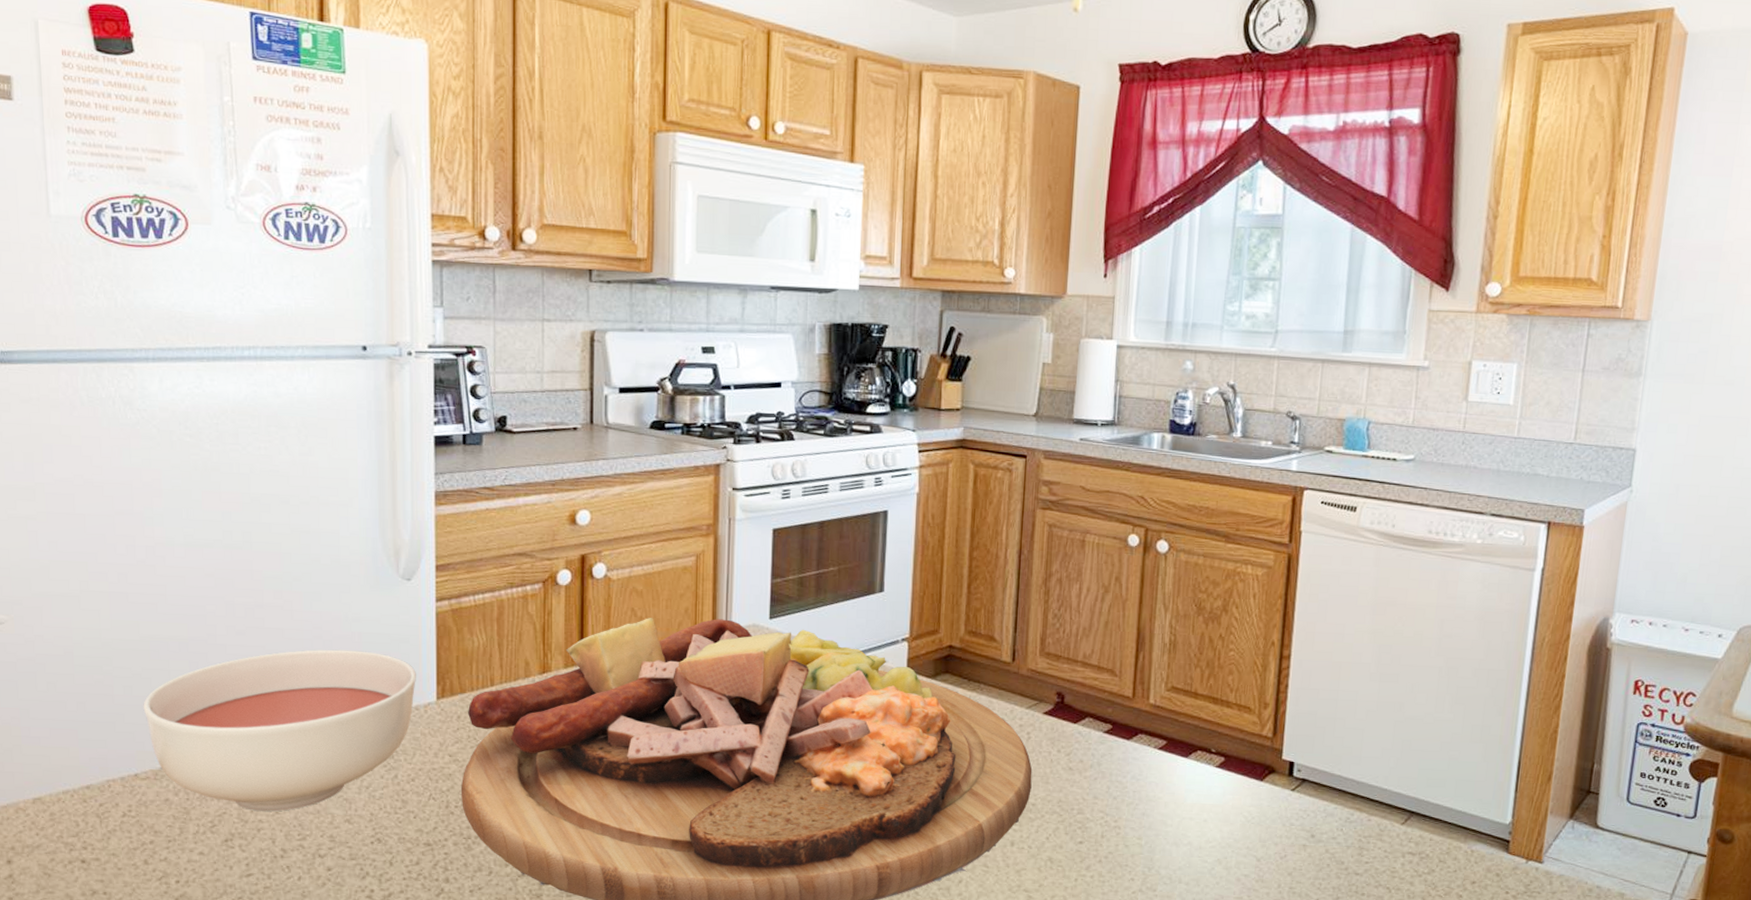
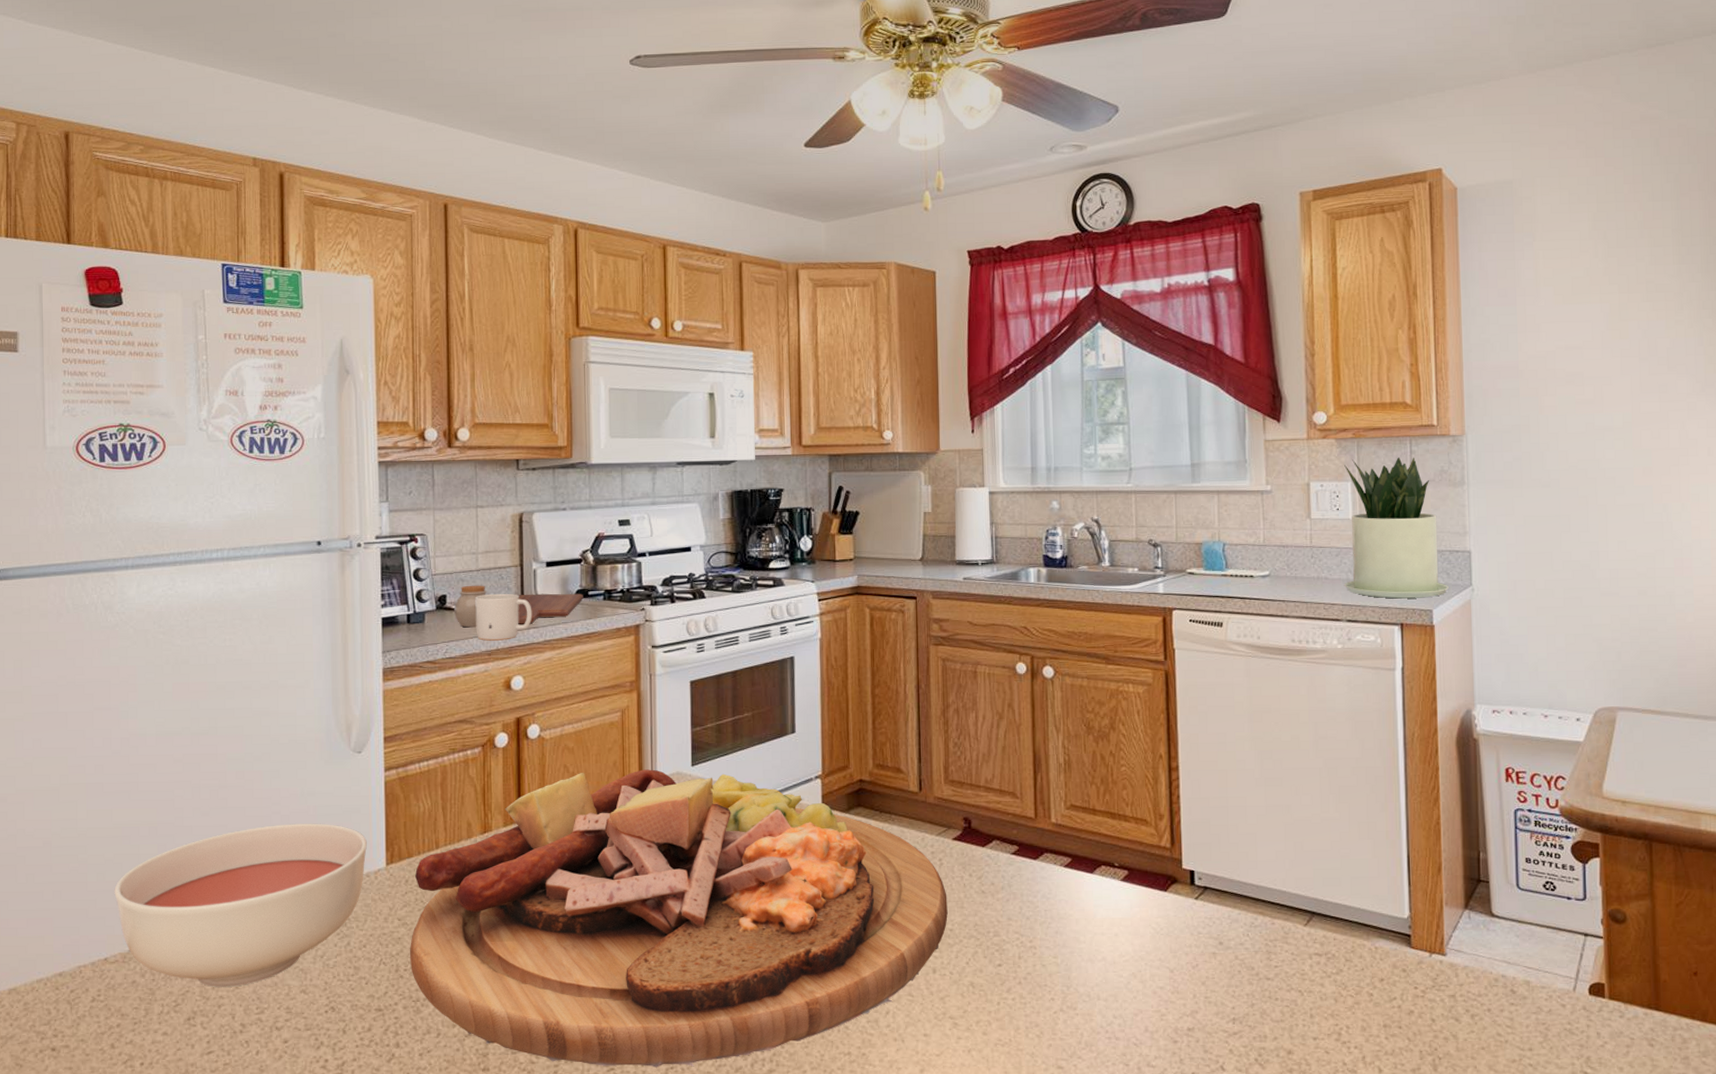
jar: none [515,407,553,454] -> present [454,585,487,628]
mug: none [539,418,602,471] -> present [475,593,533,641]
cutting board: none [586,421,659,454] -> present [518,594,584,624]
planter: none [1493,339,1607,497] -> present [1343,457,1450,599]

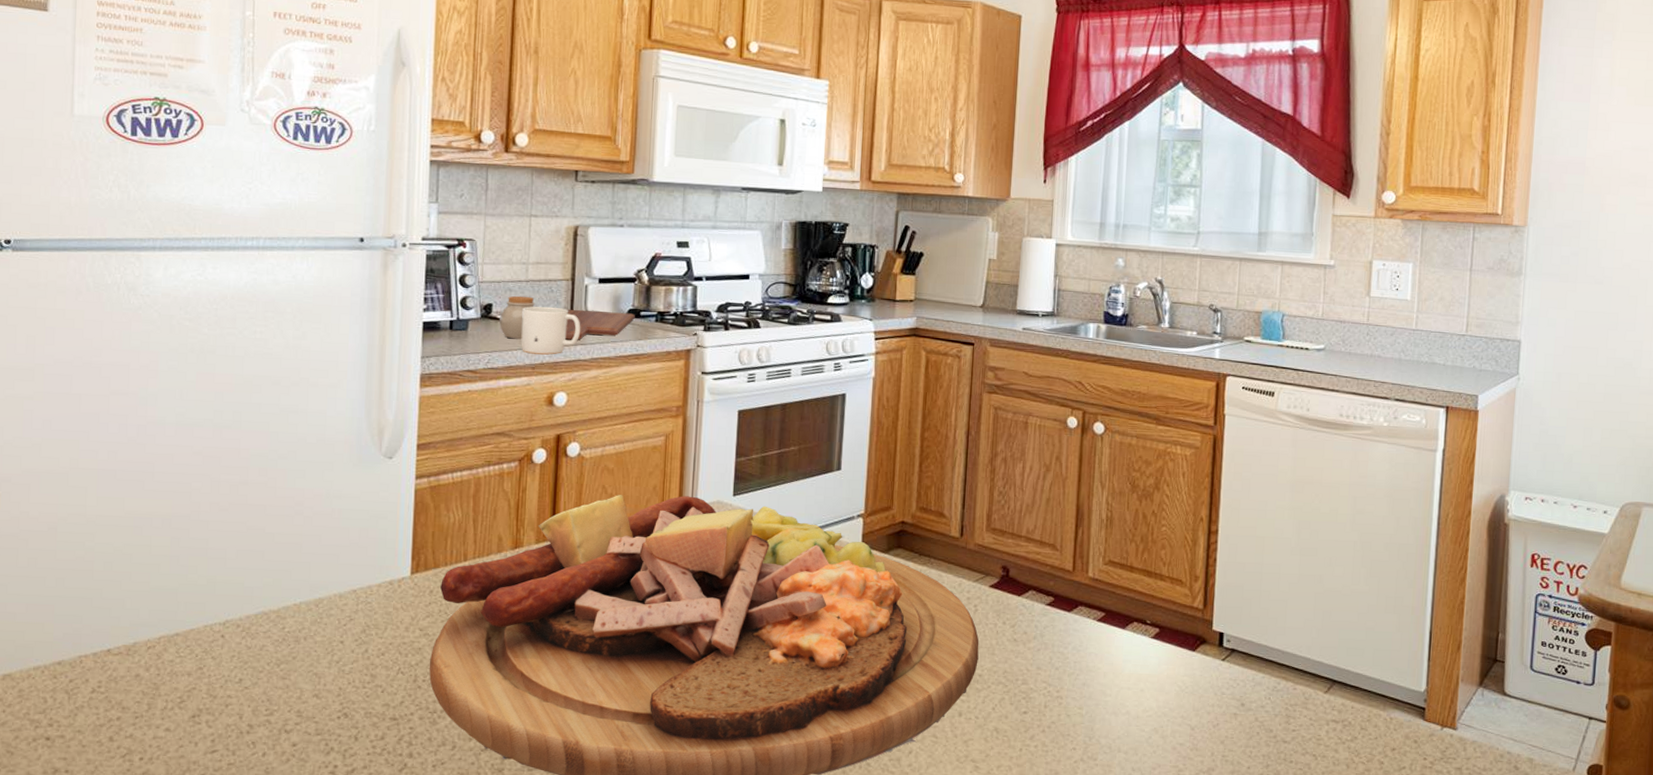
bowl: present [114,823,367,987] -> none [121,525,392,687]
planter: present [1343,457,1450,599] -> none [1395,241,1497,383]

